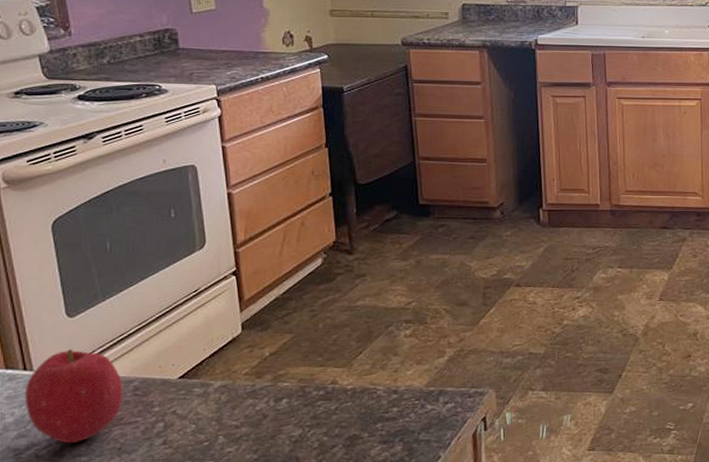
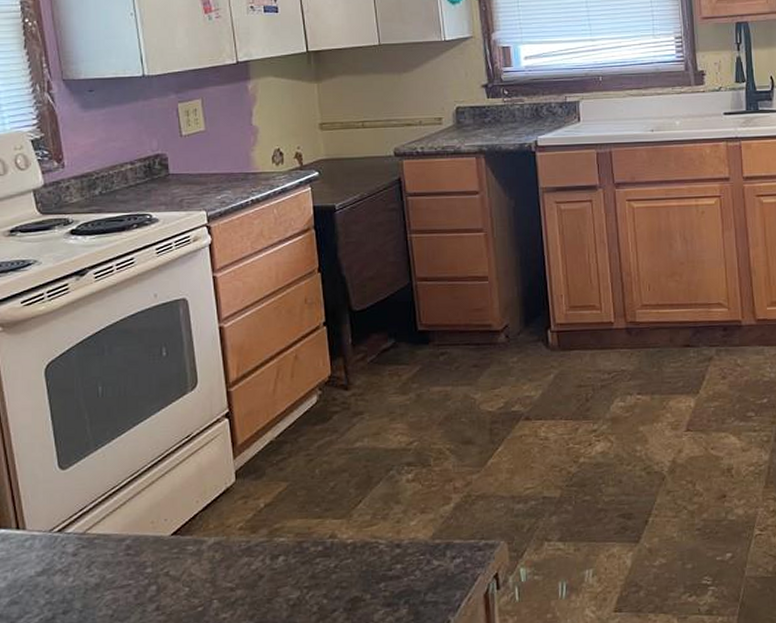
fruit: present [24,349,123,444] -> none [17,505,115,611]

